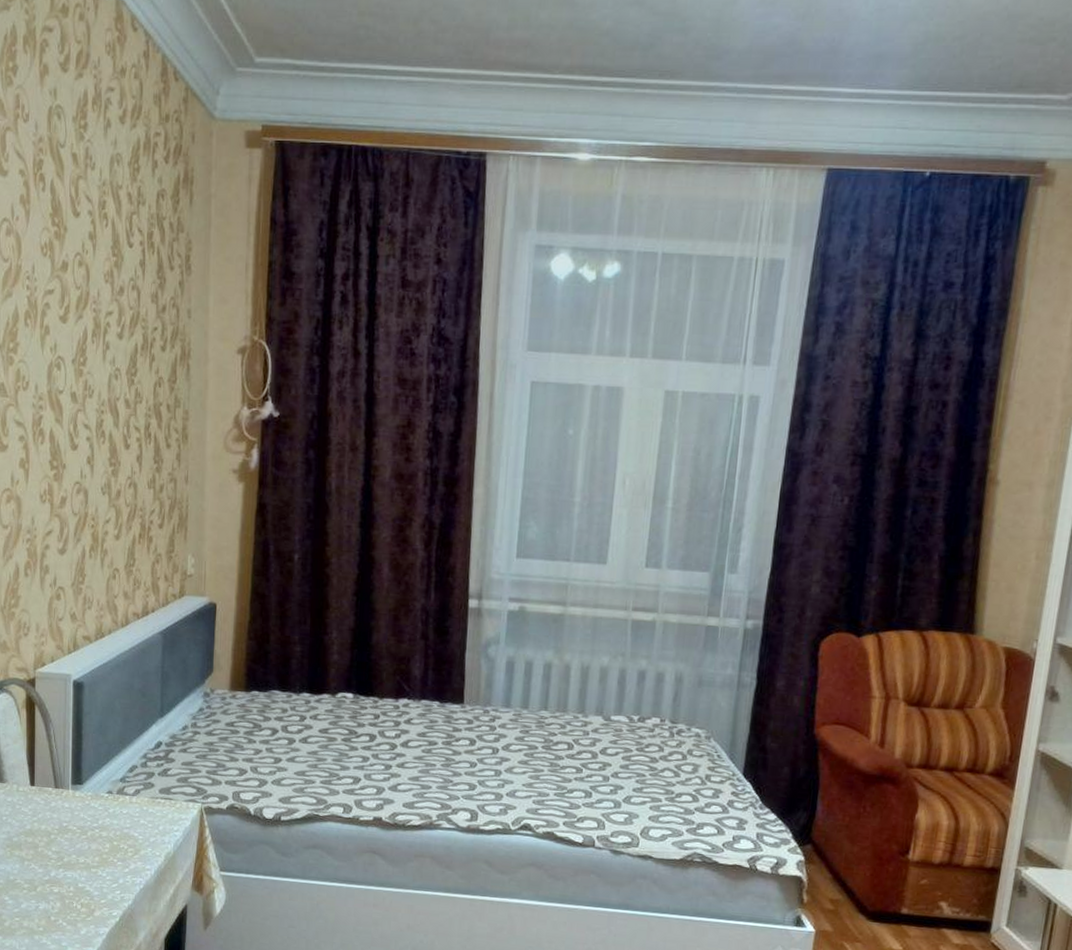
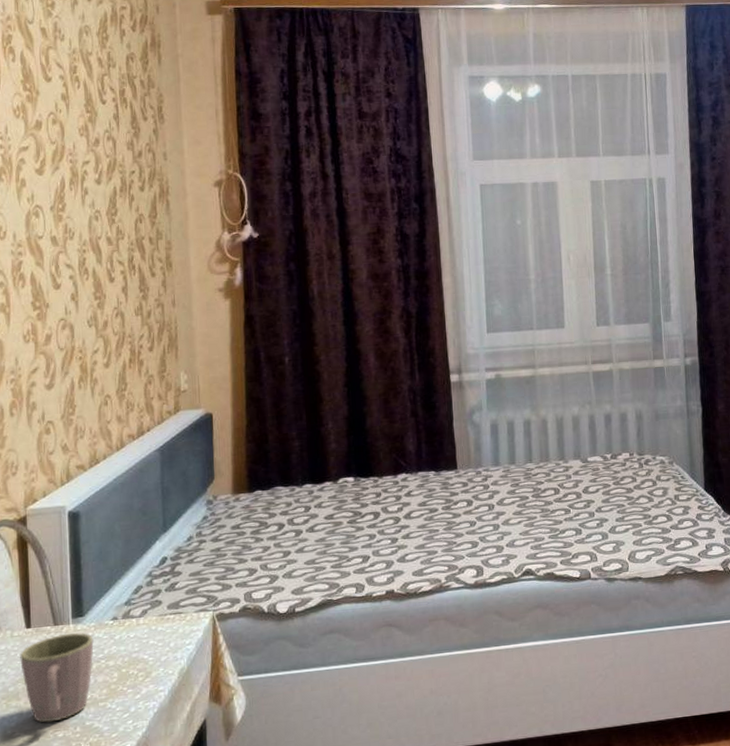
mug: none [24,798,90,877] -> present [20,633,94,723]

